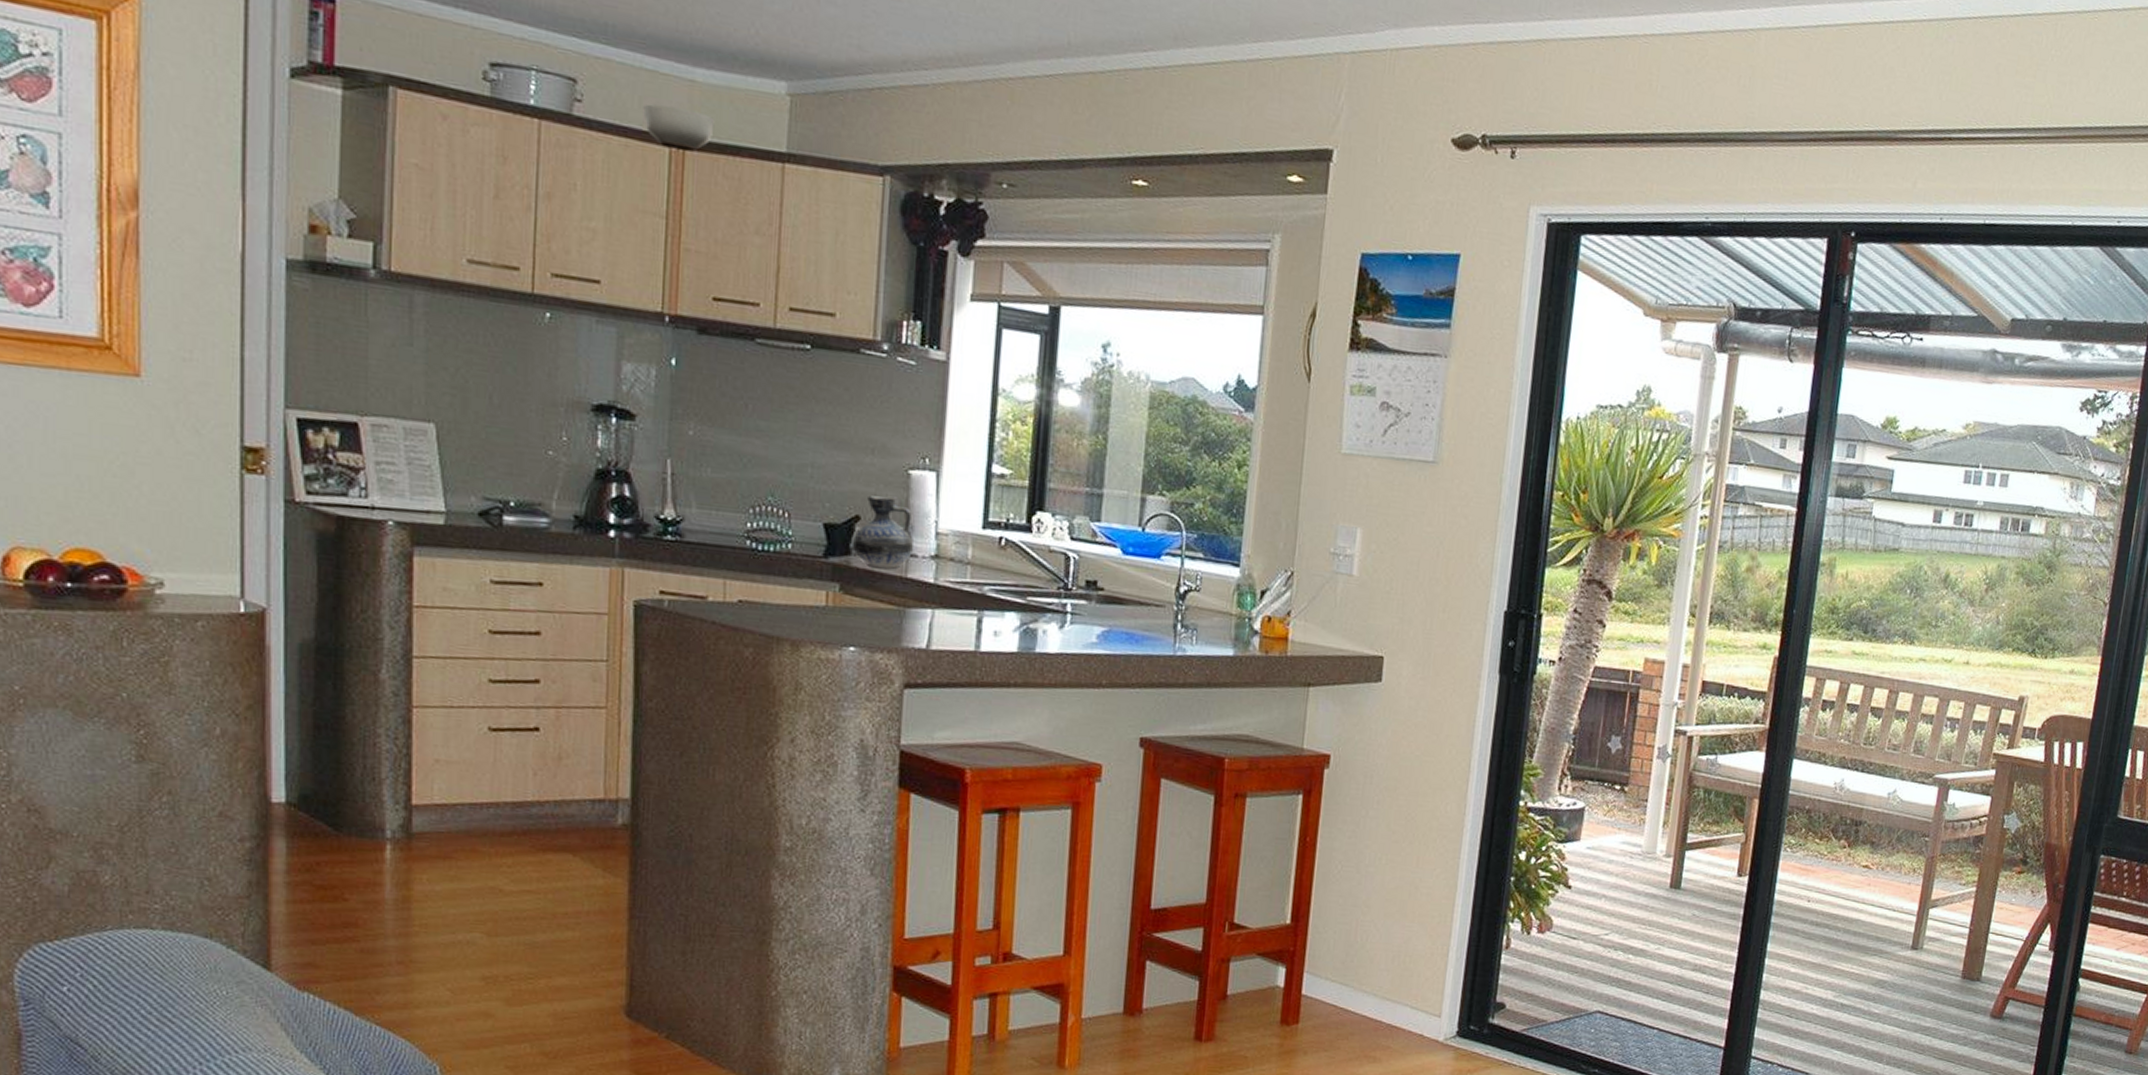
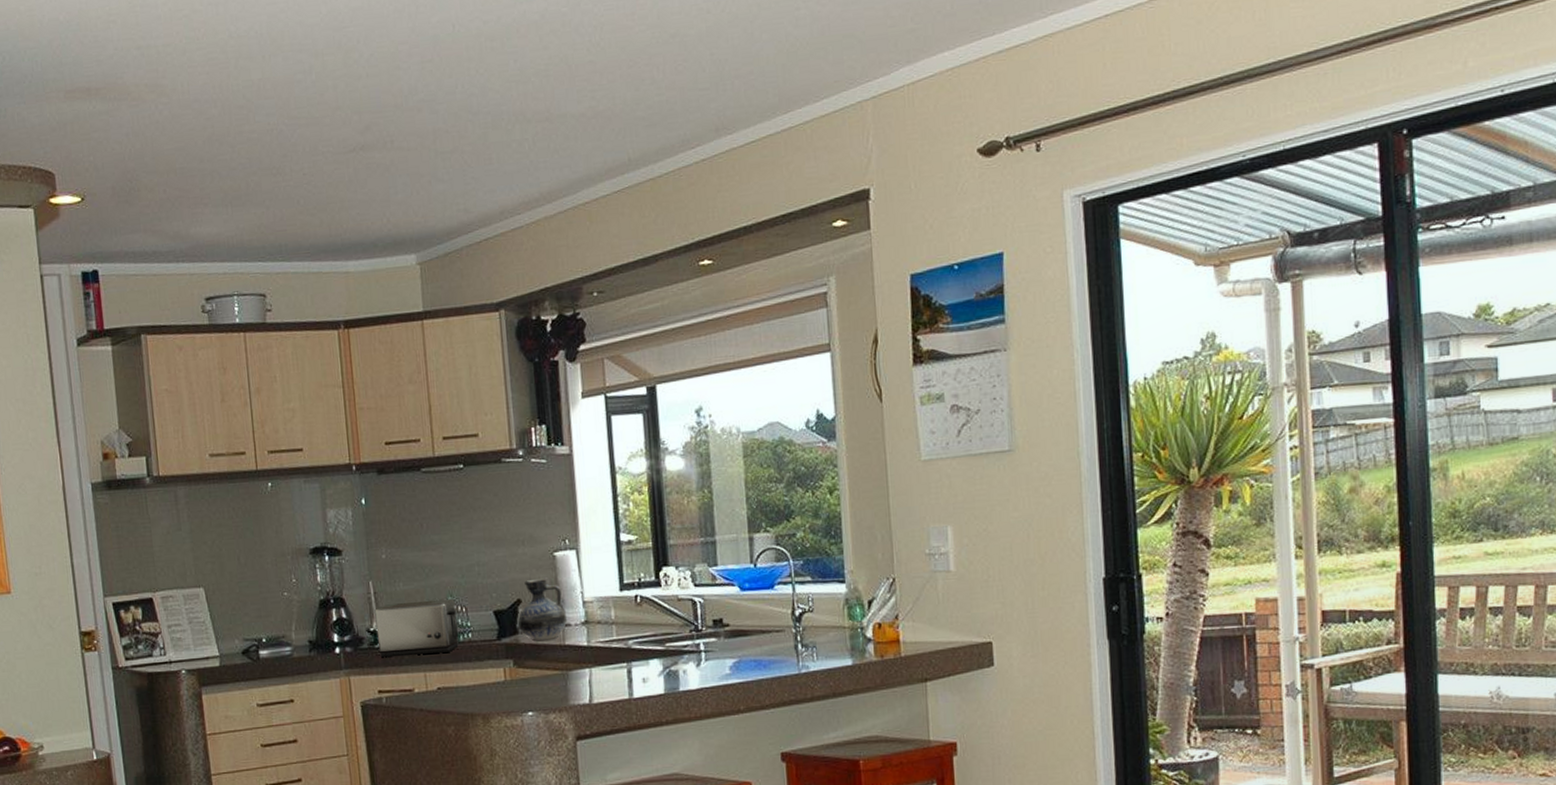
bowl: present [643,104,715,152] -> none [315,296,368,331]
toaster: none [667,490,777,562] -> present [374,598,460,658]

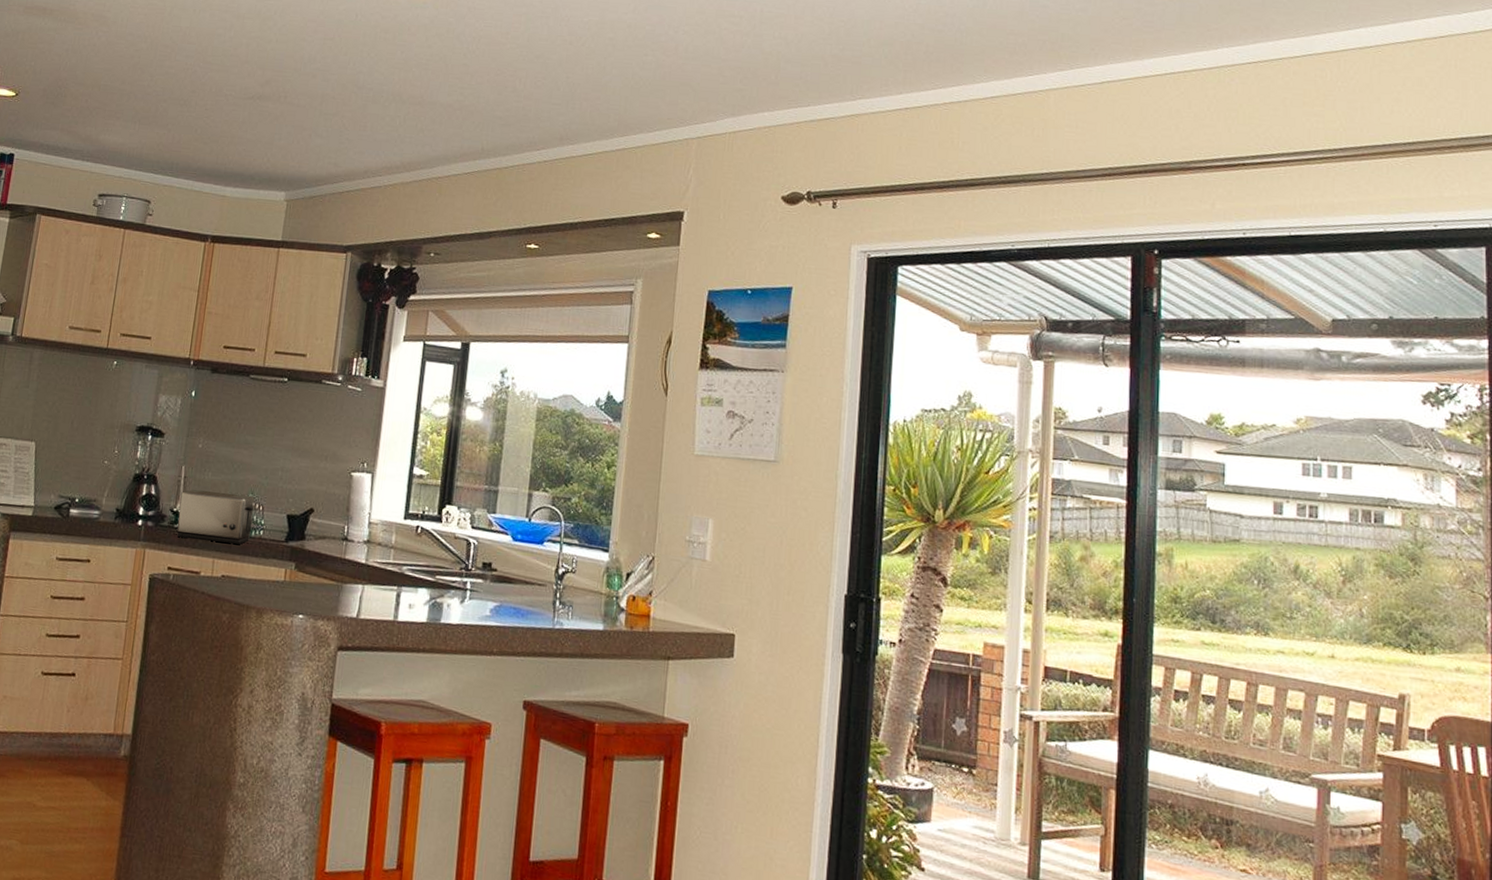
ceramic jug: present [518,577,567,642] -> none [307,492,352,552]

